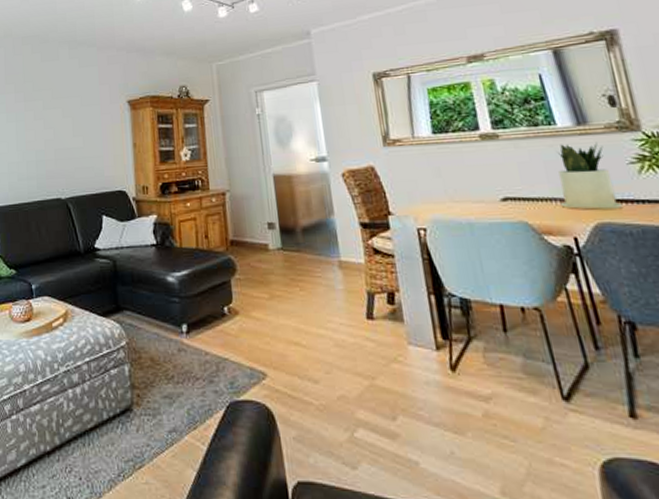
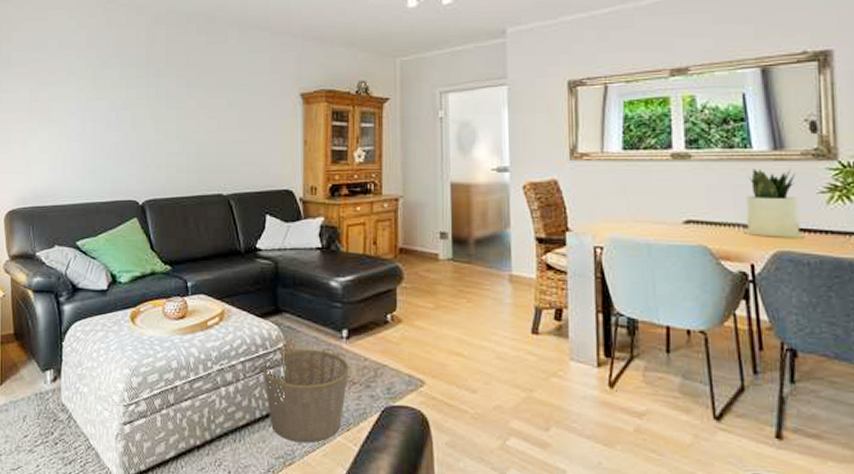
basket: none [107,344,192,444] -> present [262,348,350,443]

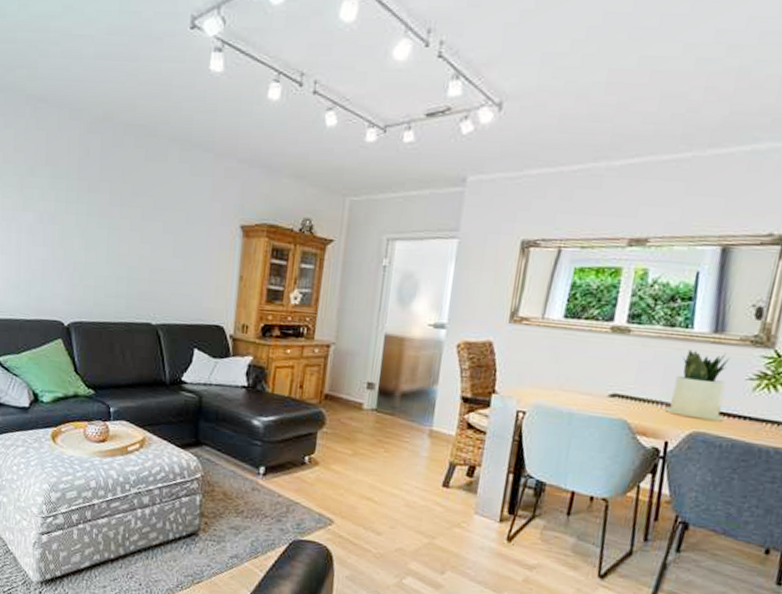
basket: present [262,348,350,443] -> none [179,480,264,566]

